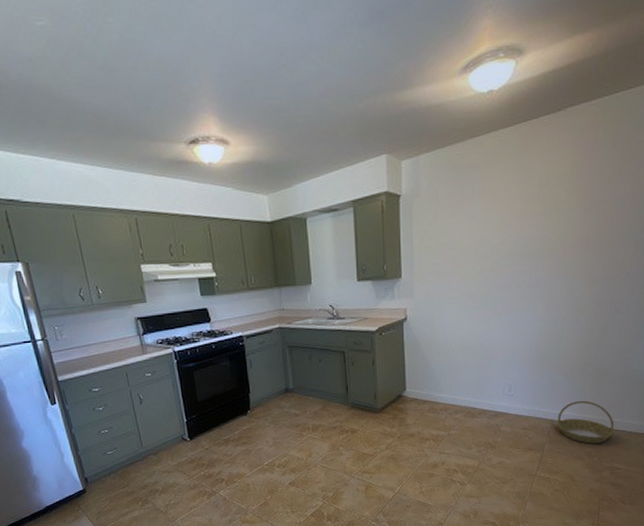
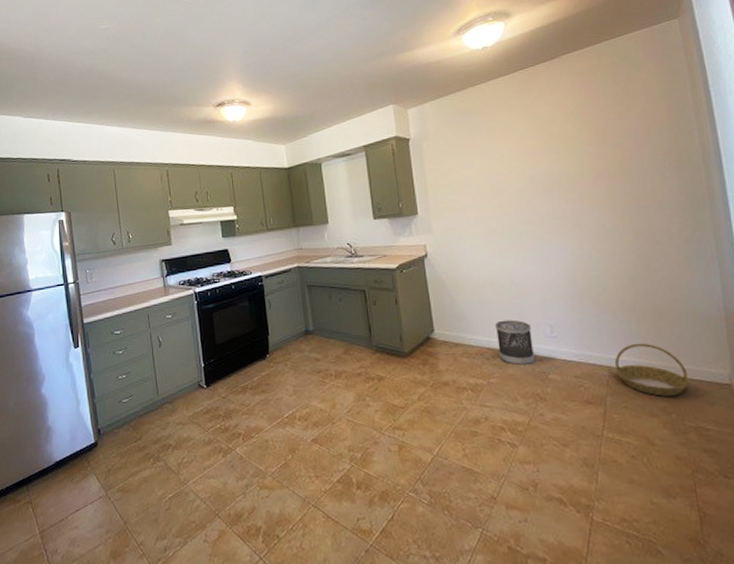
wastebasket: none [460,380,492,420] -> present [494,319,535,366]

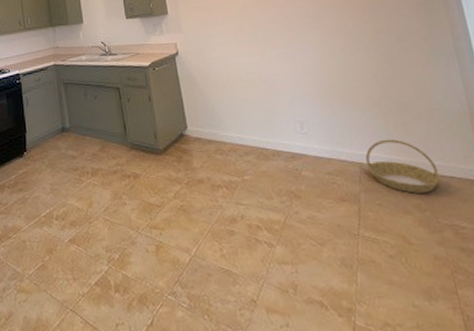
wastebasket: present [494,319,535,366] -> none [246,116,287,163]

